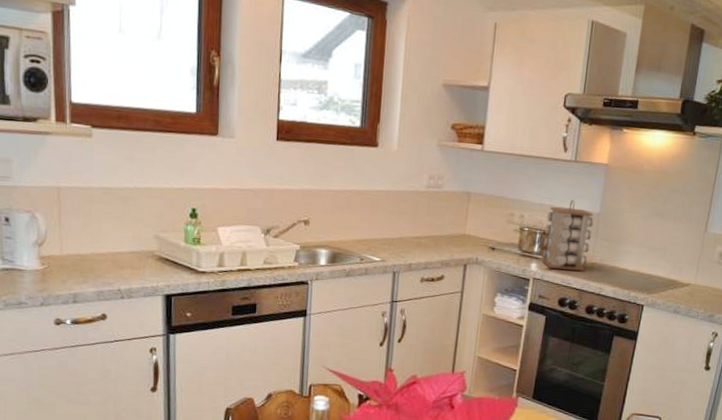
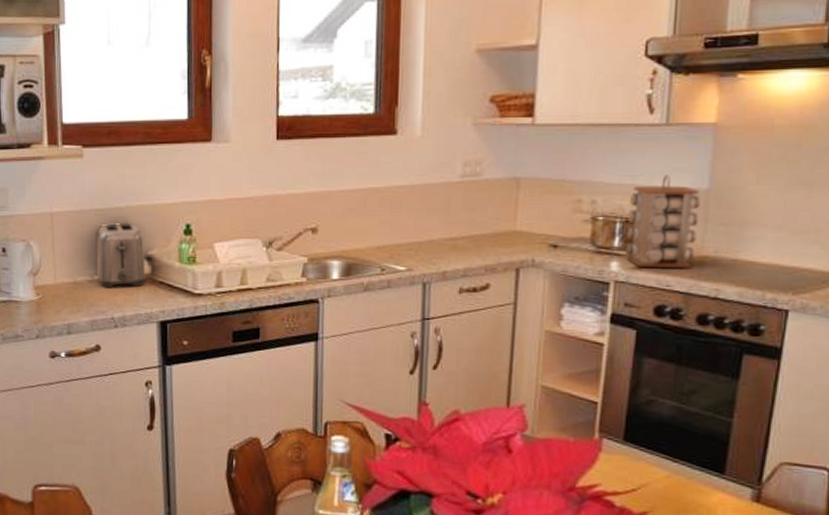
toaster: none [104,201,153,262] -> present [96,223,146,288]

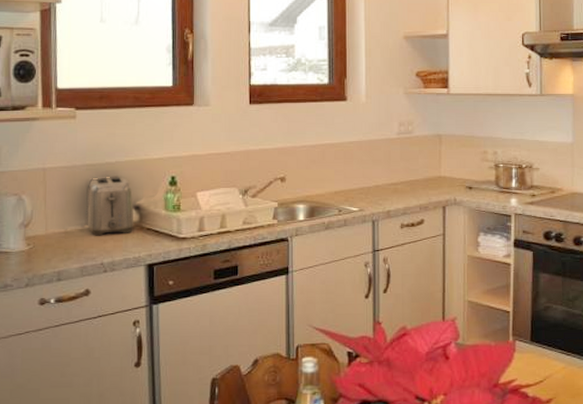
spice rack: present [626,175,701,269] -> none [520,132,568,203]

